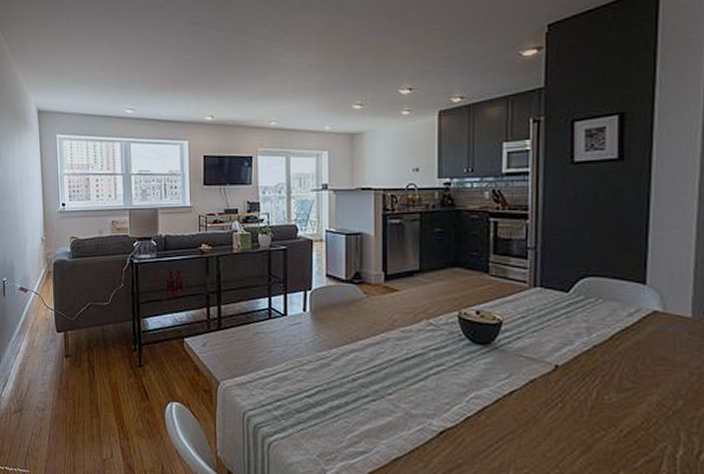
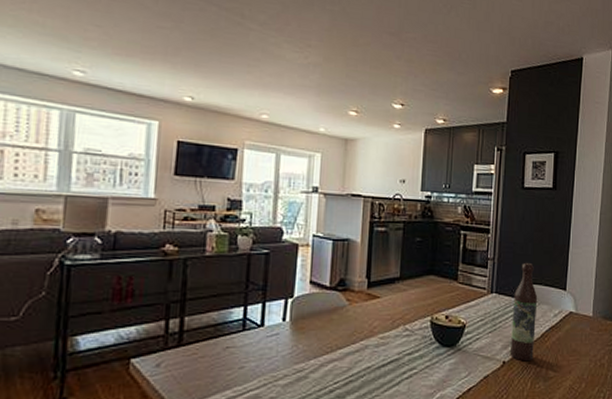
wine bottle: none [565,251,602,368] -> present [510,262,538,362]

